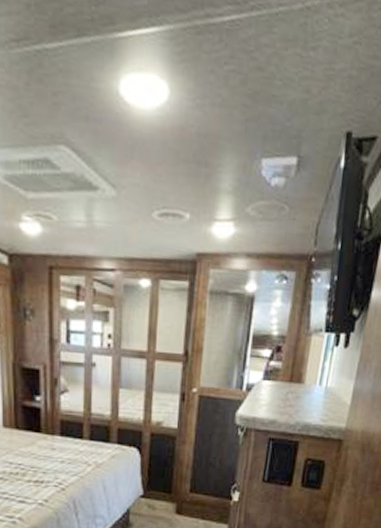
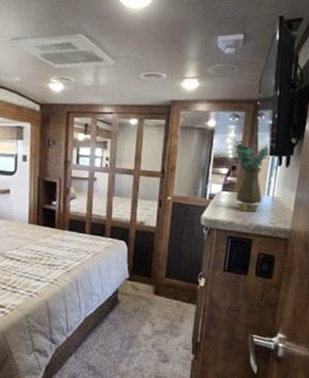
vase: none [279,309,324,407] -> present [234,139,269,212]

